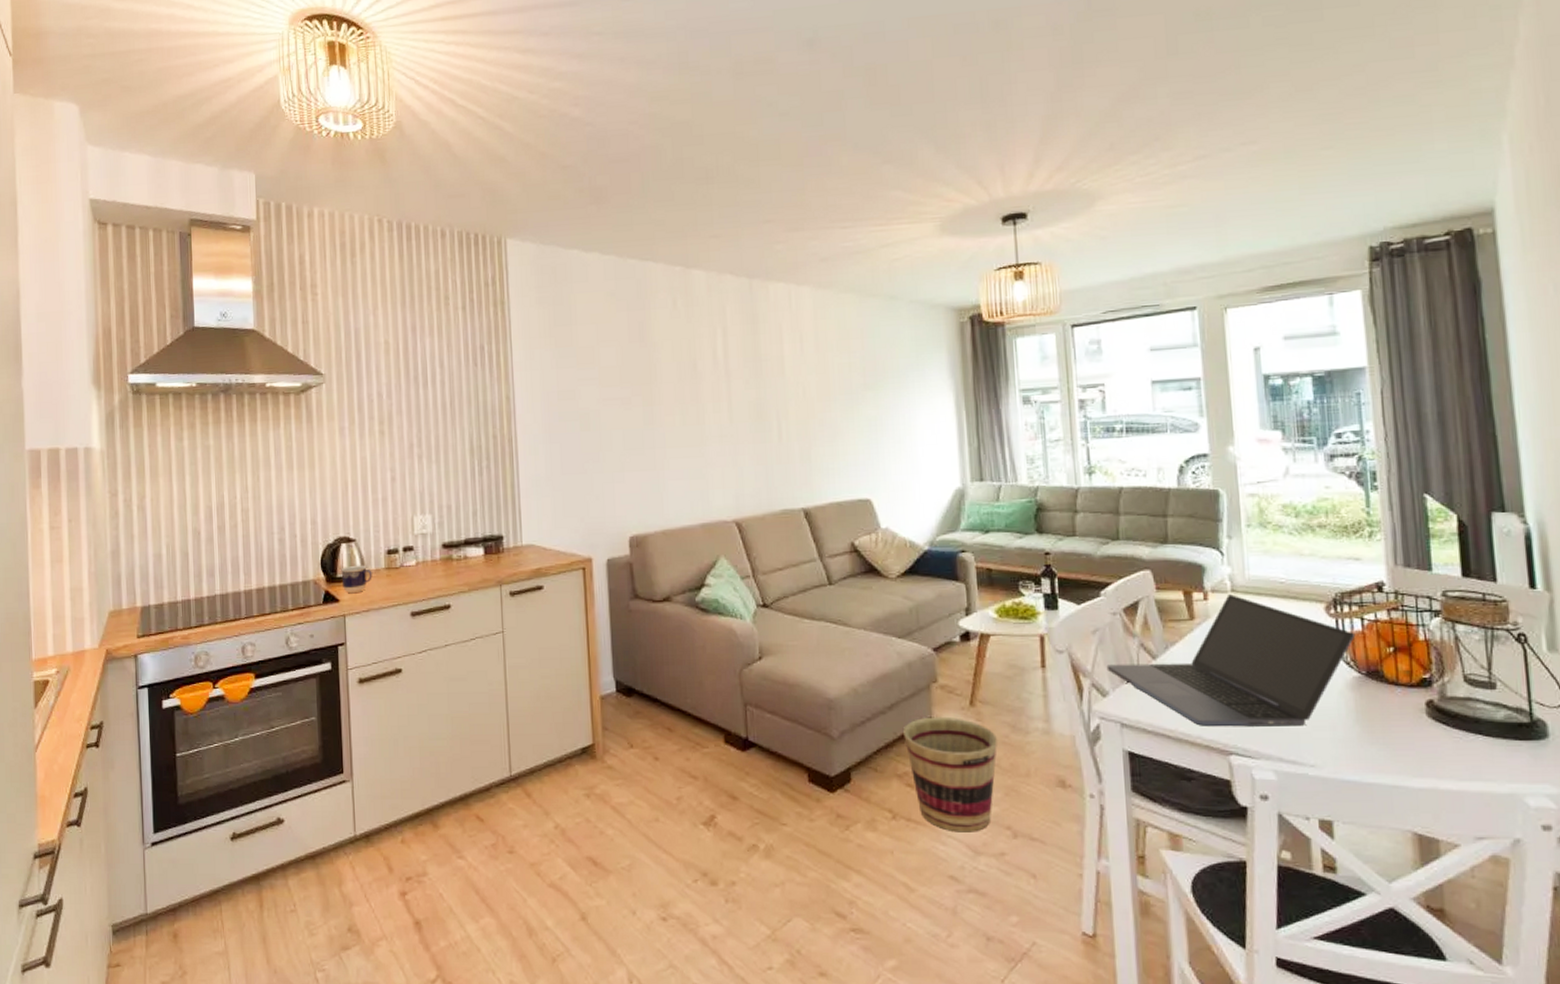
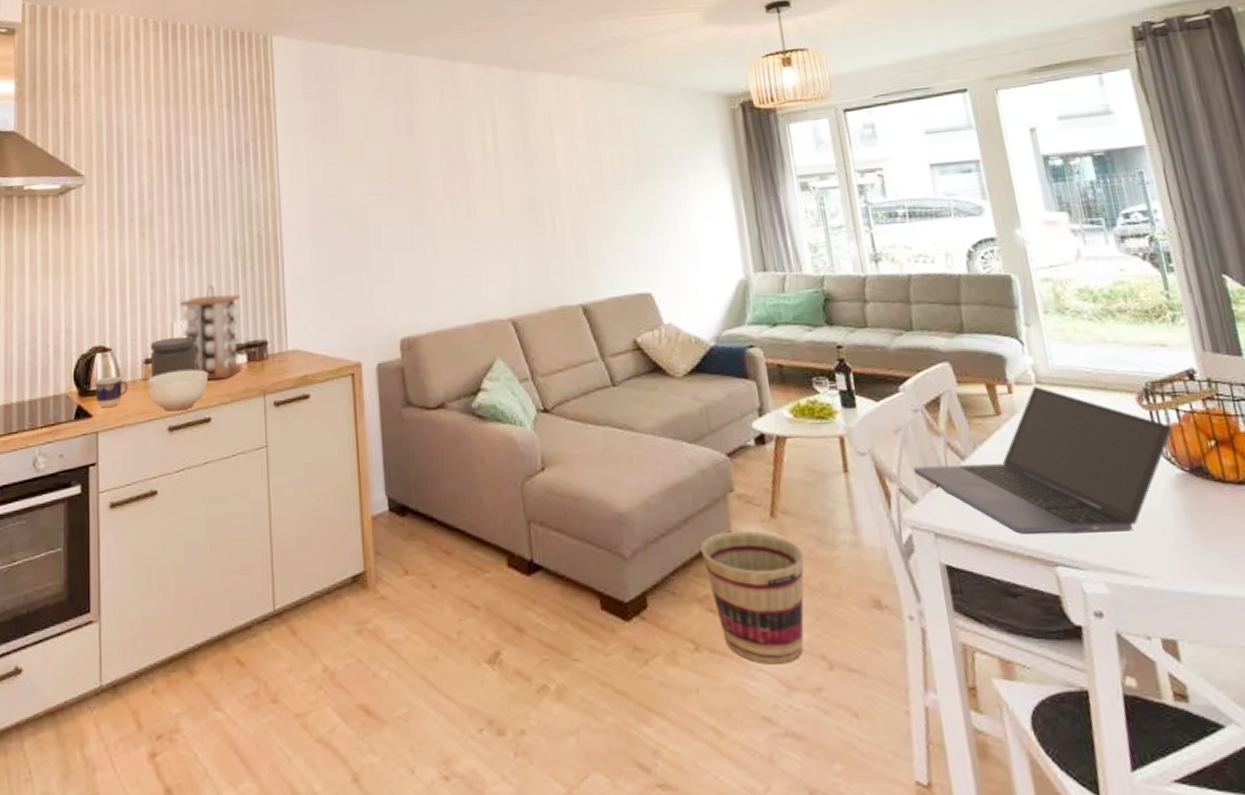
bowl: none [390,560,448,598] -> present [147,369,209,412]
jar: none [392,529,435,567] -> present [150,336,195,378]
spice rack: none [419,482,480,571] -> present [180,285,242,380]

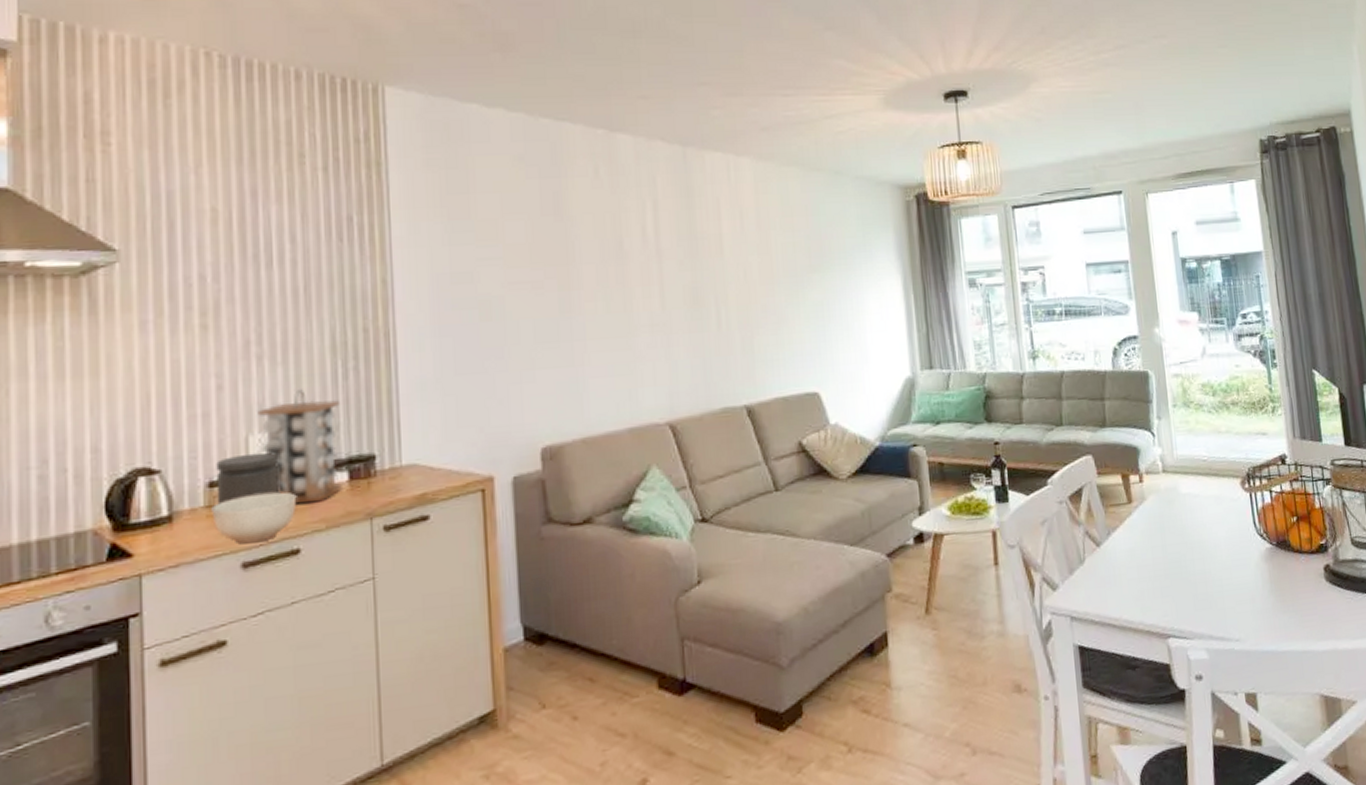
cup: present [95,376,128,408] -> none [136,504,185,545]
basket: present [701,530,804,665] -> none [858,629,954,758]
laptop: present [913,386,1173,534] -> none [1055,475,1266,612]

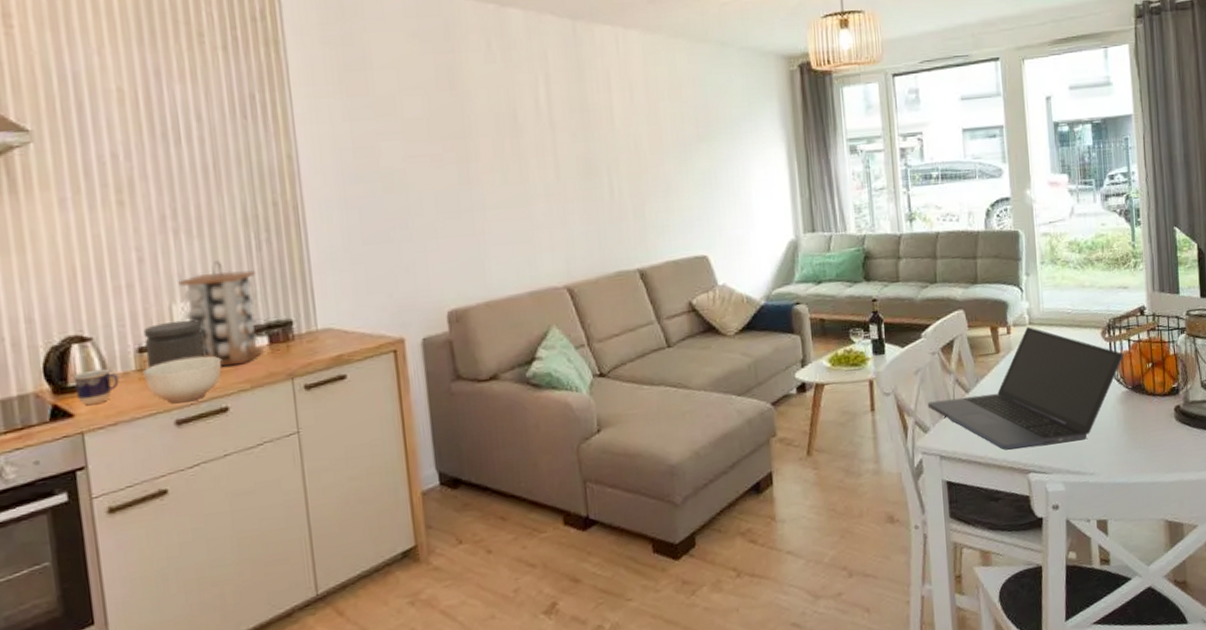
cup: none [136,504,185,545] -> present [73,368,119,406]
laptop: none [1055,475,1266,612] -> present [927,327,1124,450]

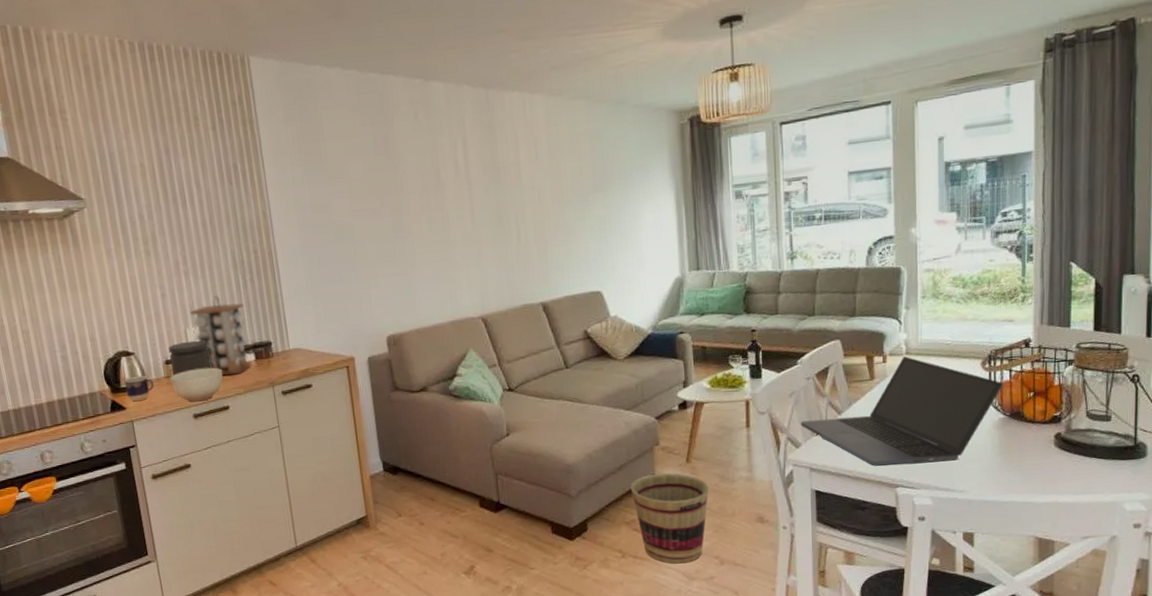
basket: none [745,469,833,581] -> present [631,472,709,564]

